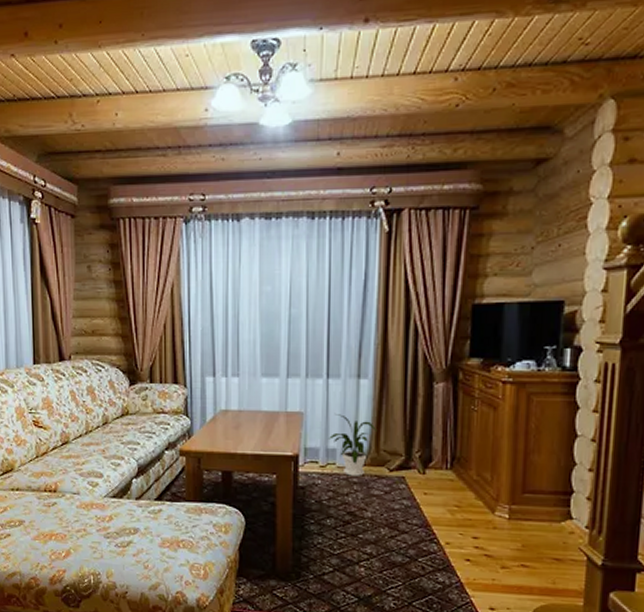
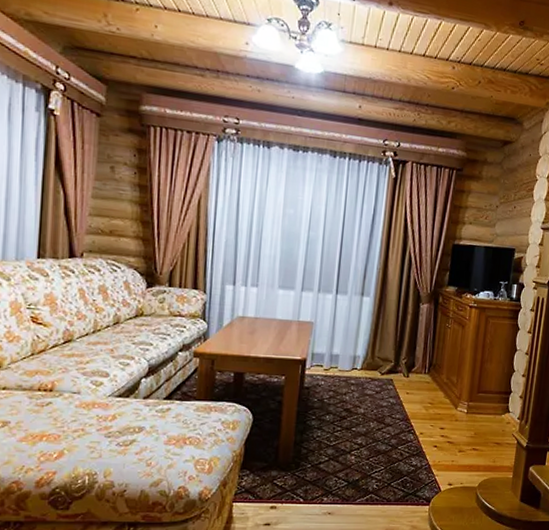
house plant: present [329,414,378,476] -> none [334,325,374,379]

